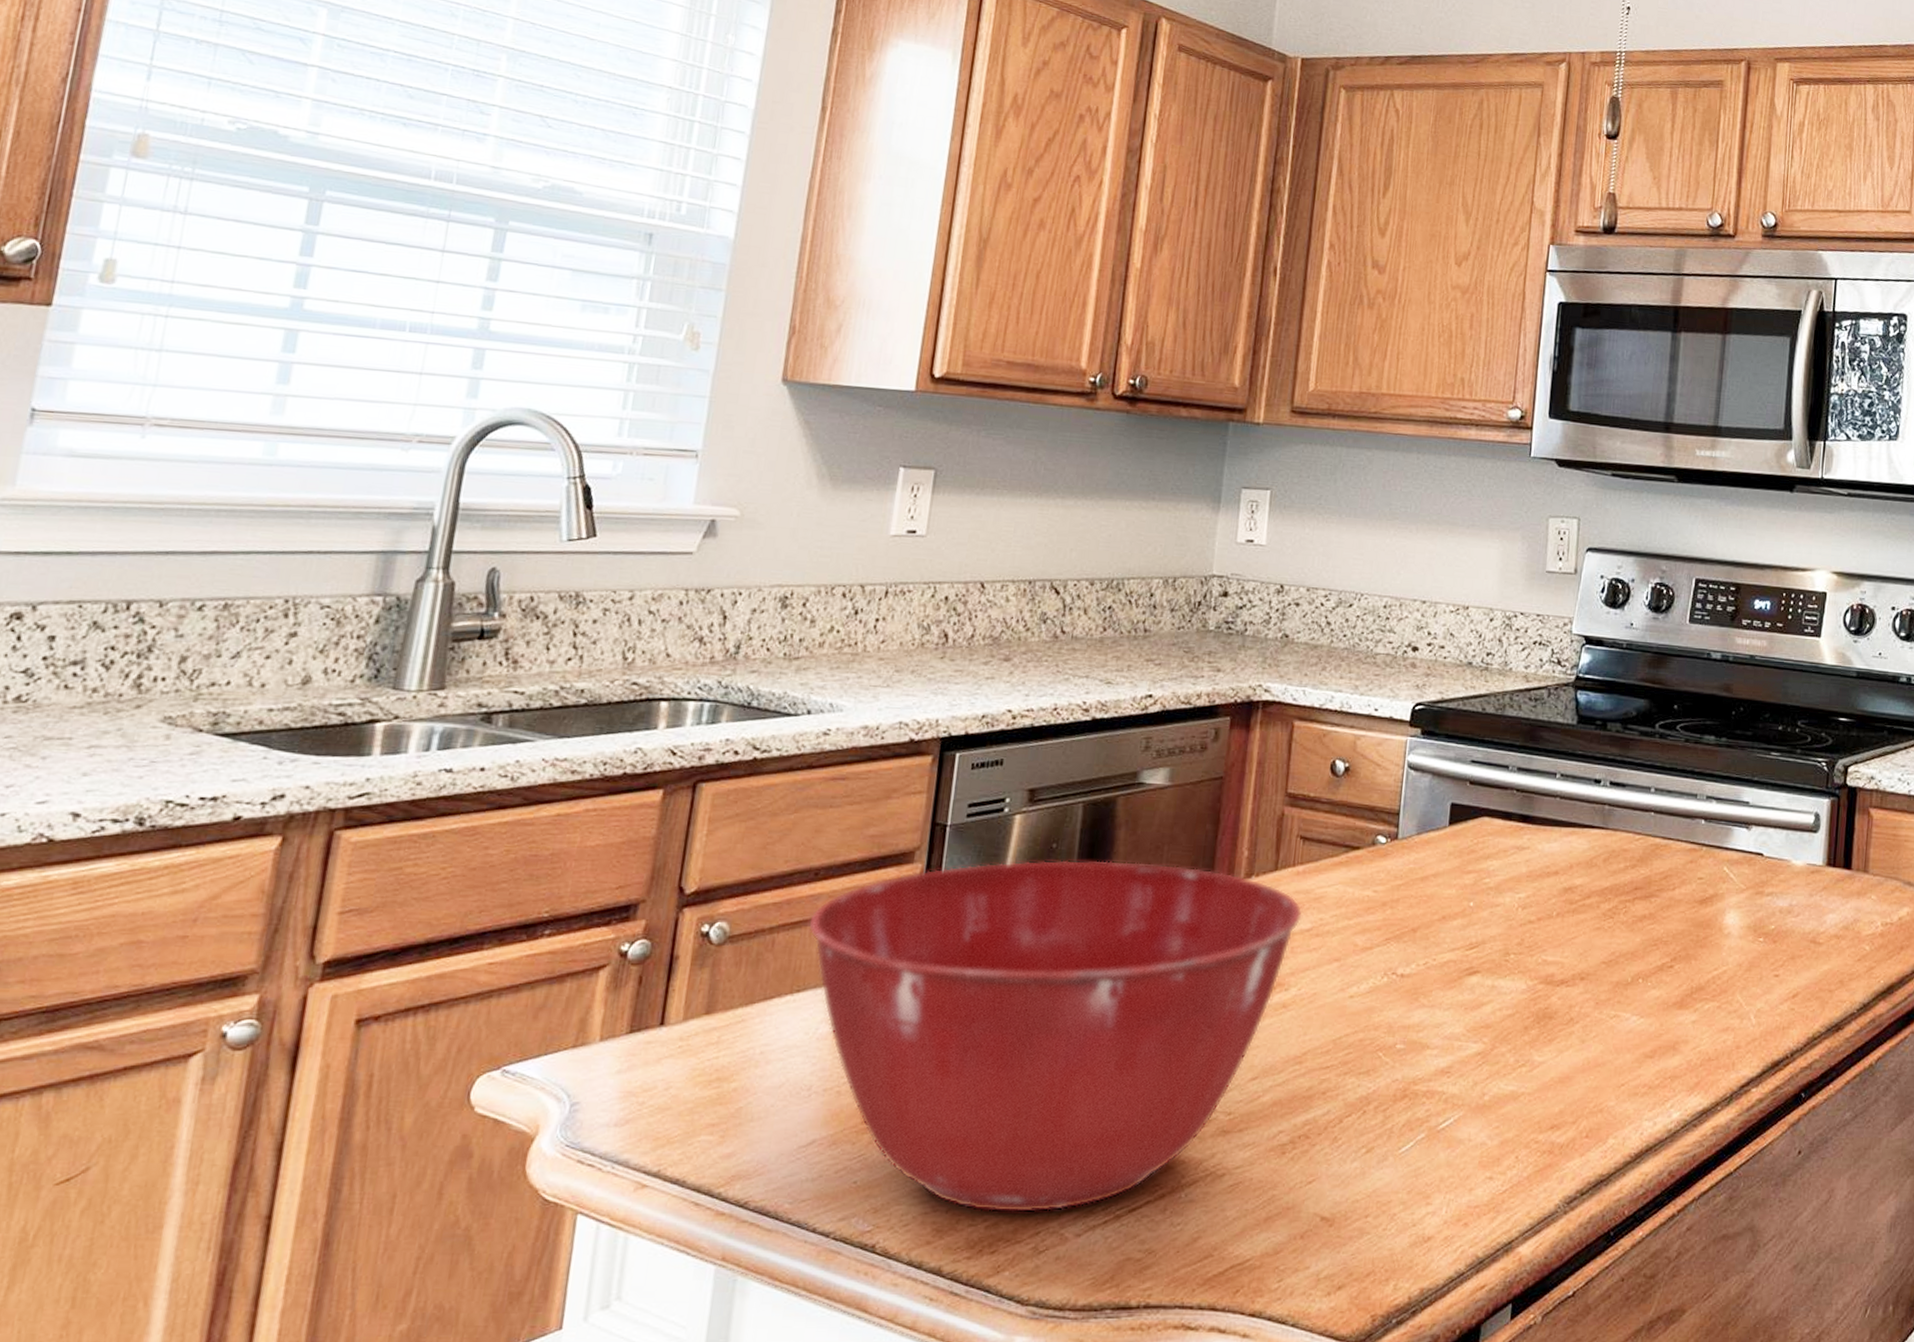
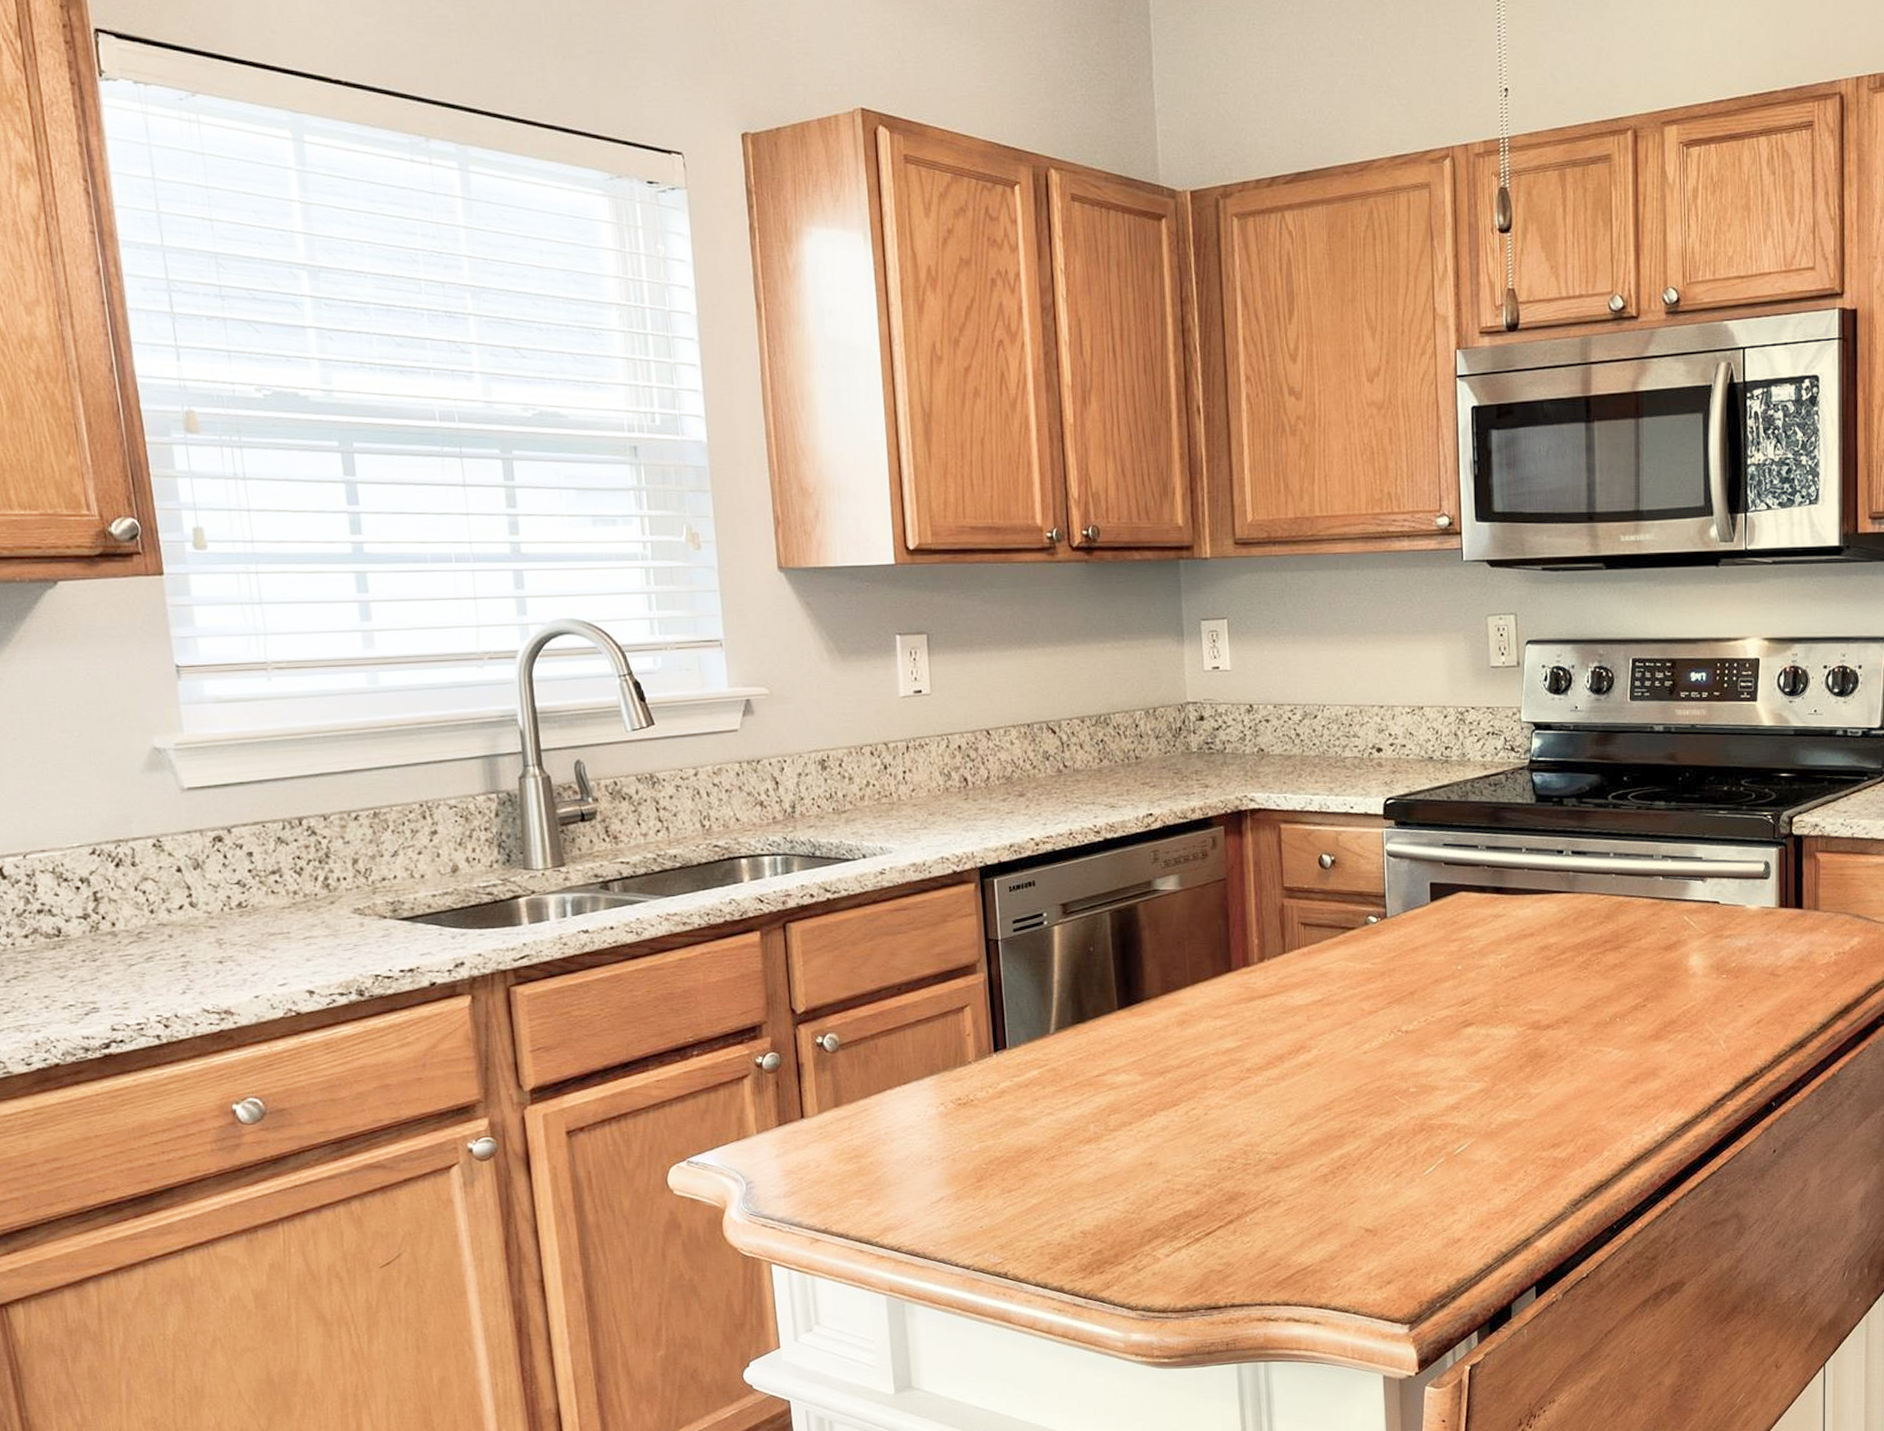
mixing bowl: present [807,859,1303,1213] -> none [900,956,1313,1243]

